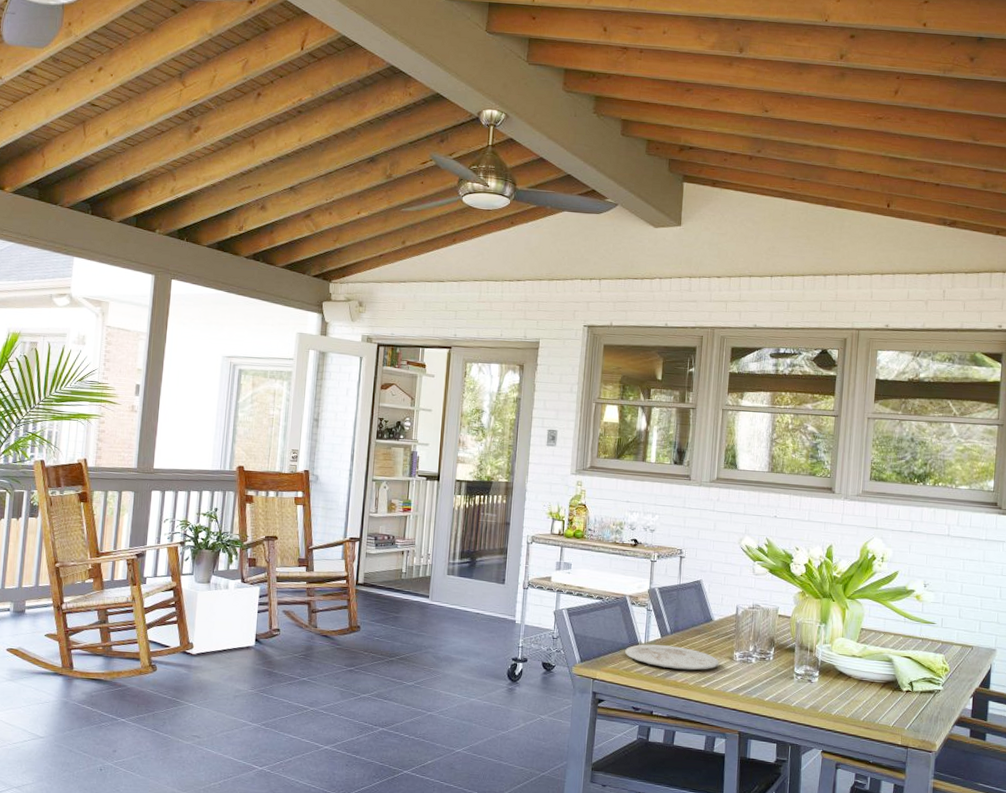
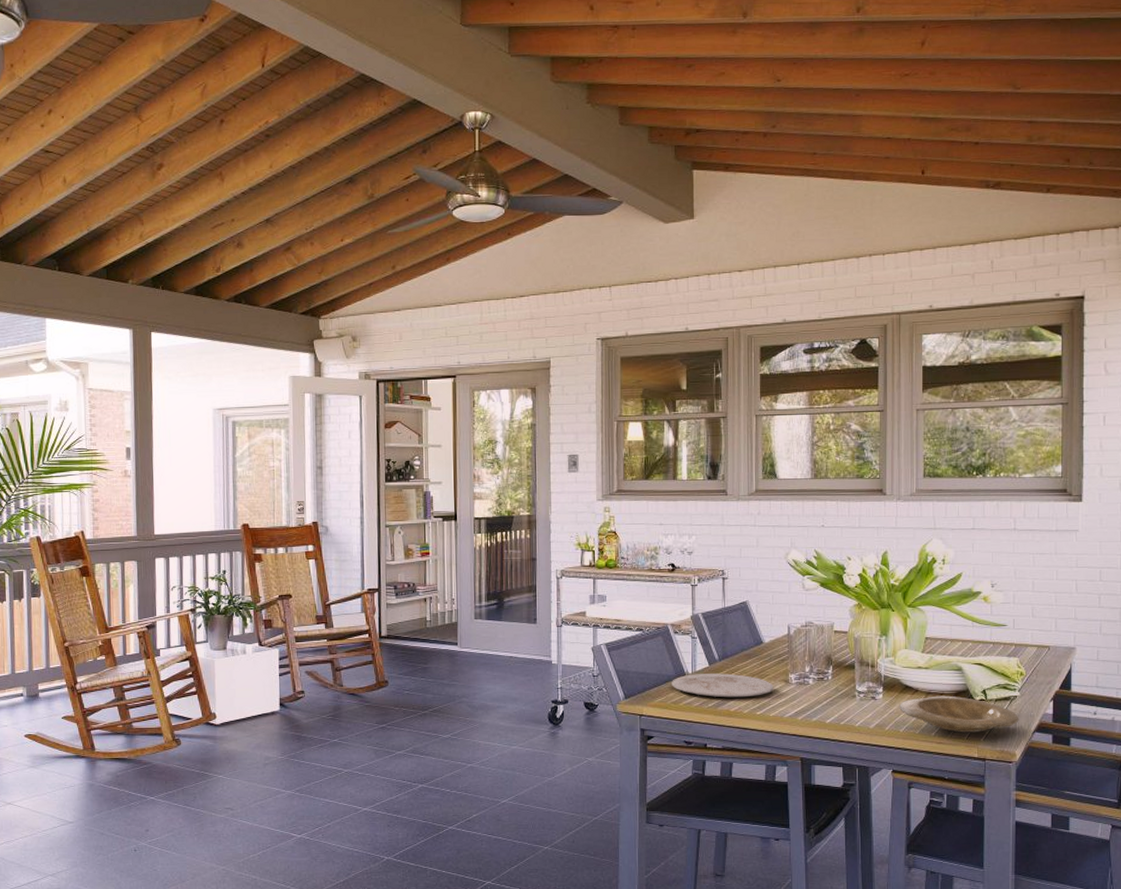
plate: none [833,683,941,721] -> present [899,695,1019,733]

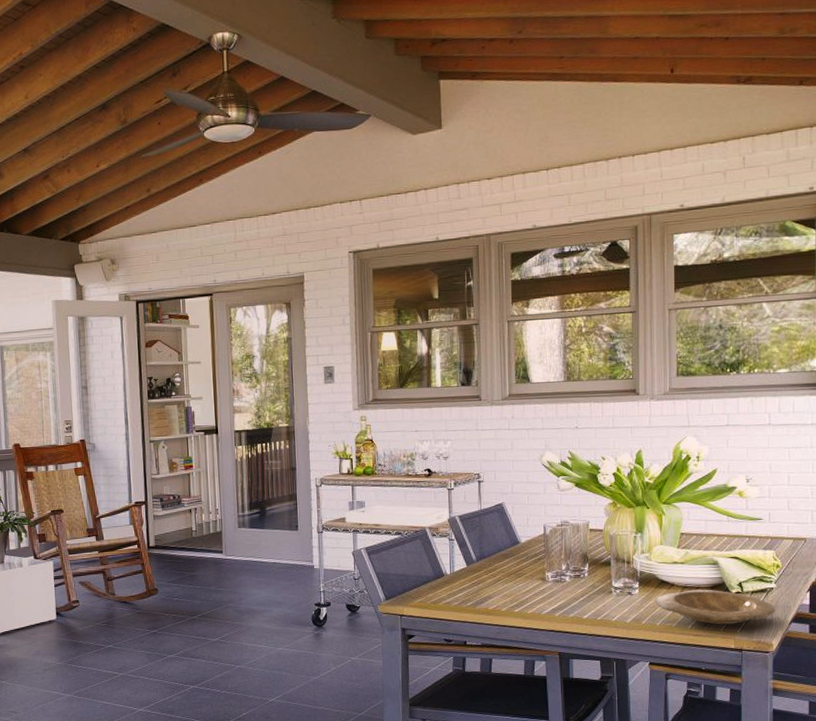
plate: present [672,673,774,698] -> none [431,573,531,597]

